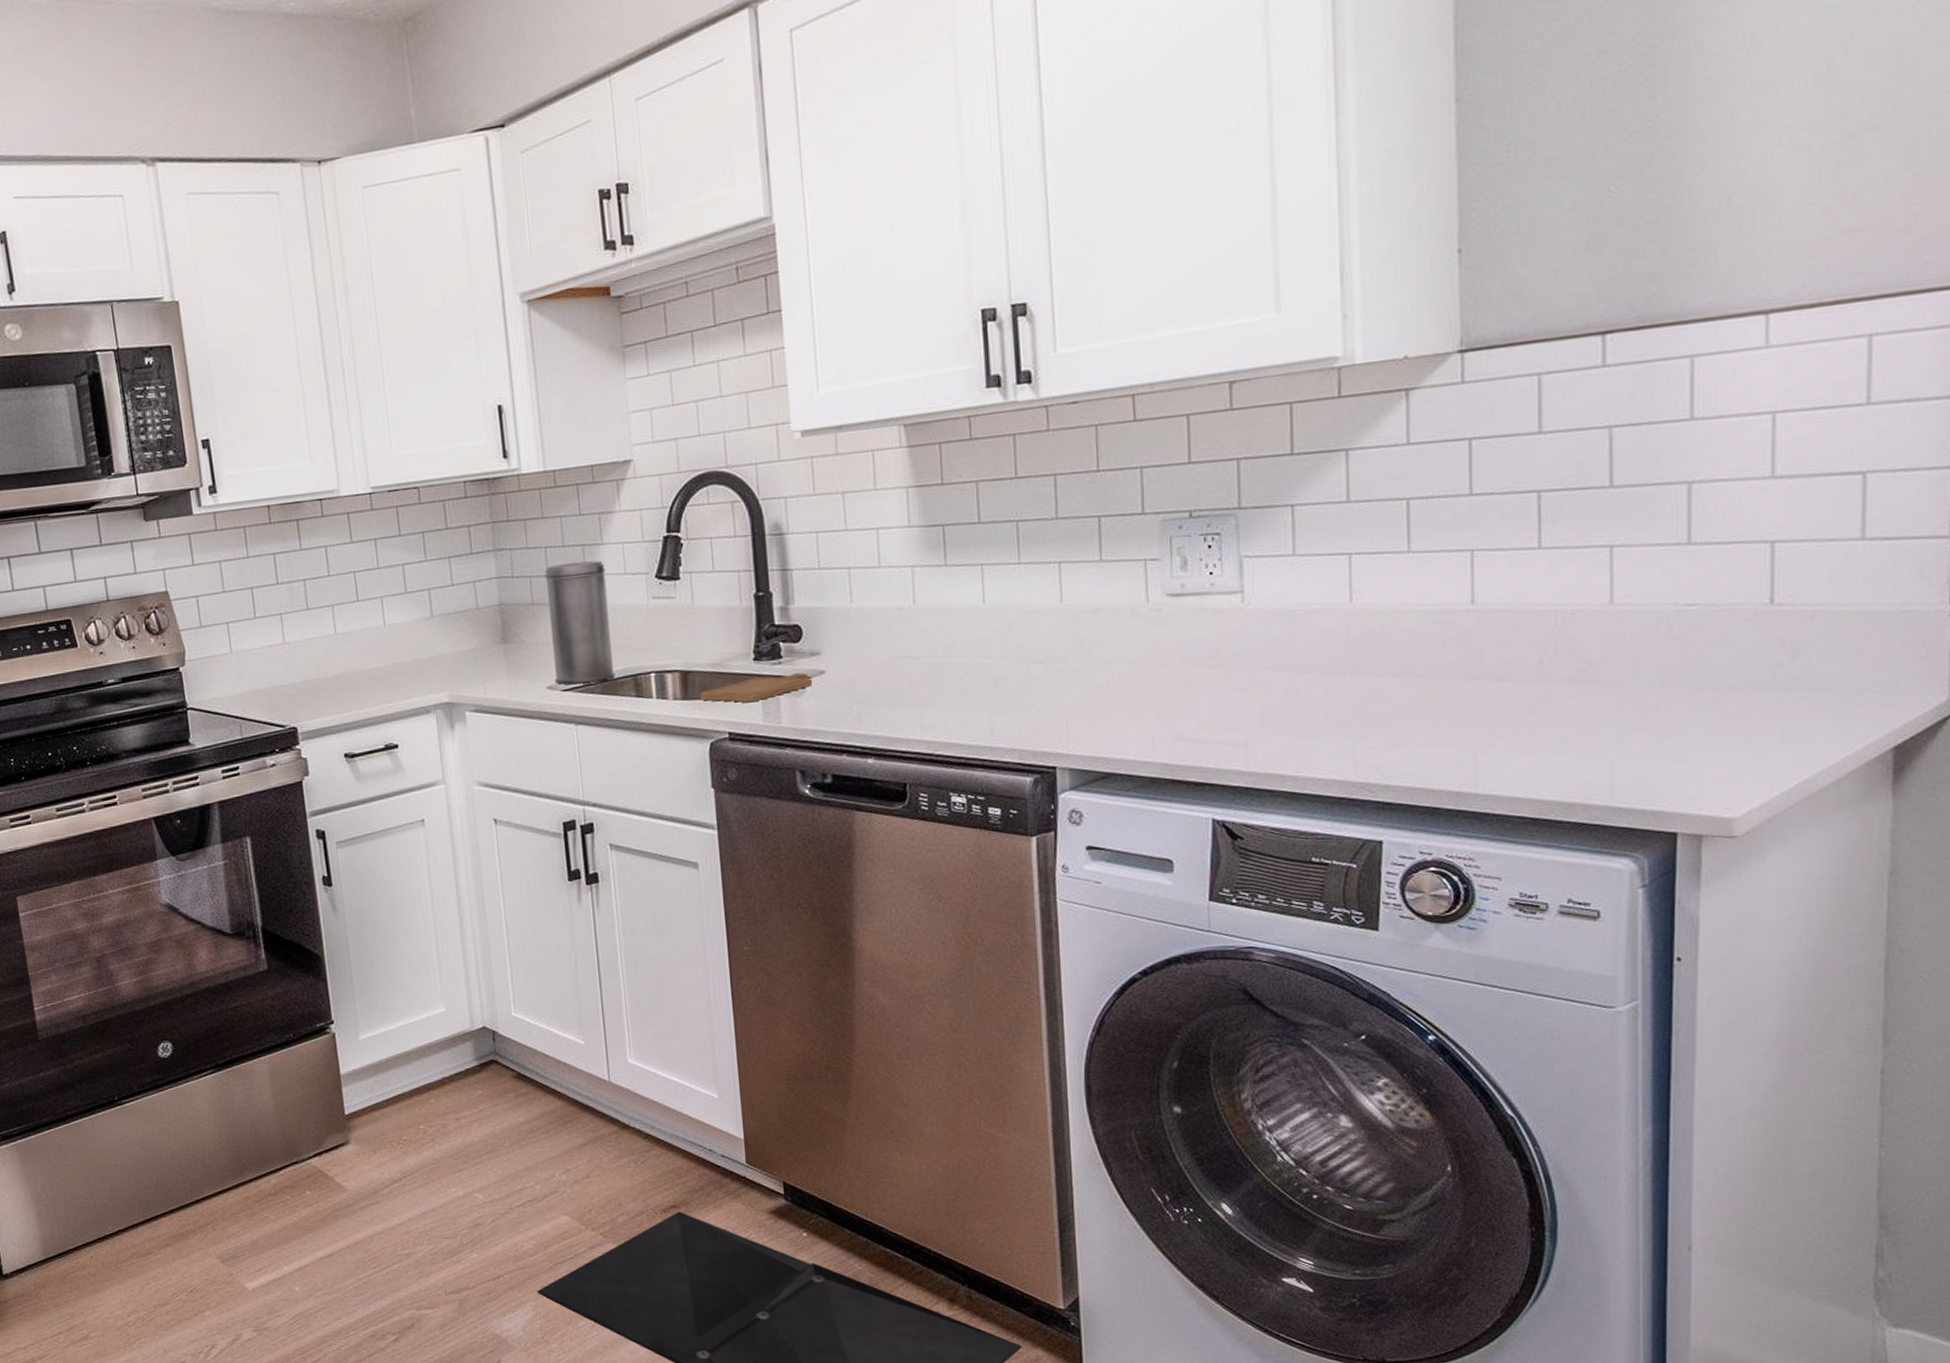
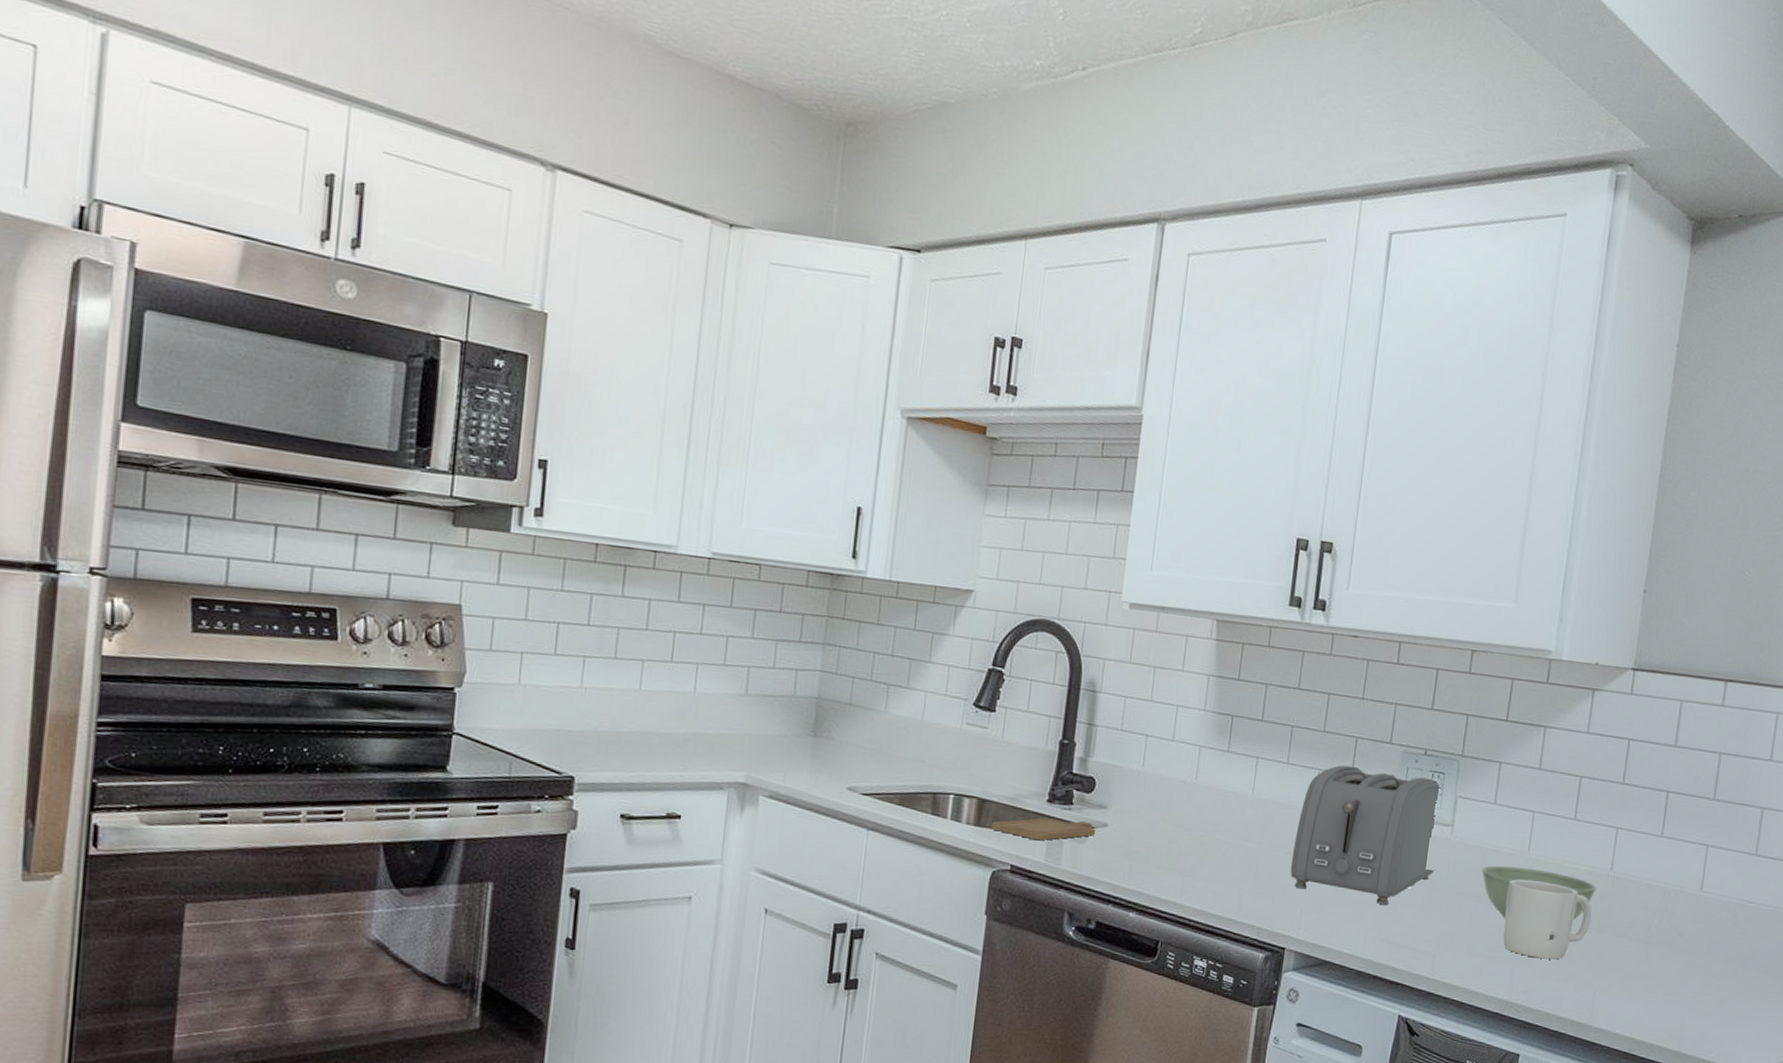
canister: present [544,560,615,685] -> none [856,671,928,793]
toaster: none [1044,543,1229,699] -> present [1290,765,1442,905]
bowl: none [1290,620,1455,687] -> present [1481,865,1597,920]
mug: none [1331,633,1454,726] -> present [1503,879,1592,960]

